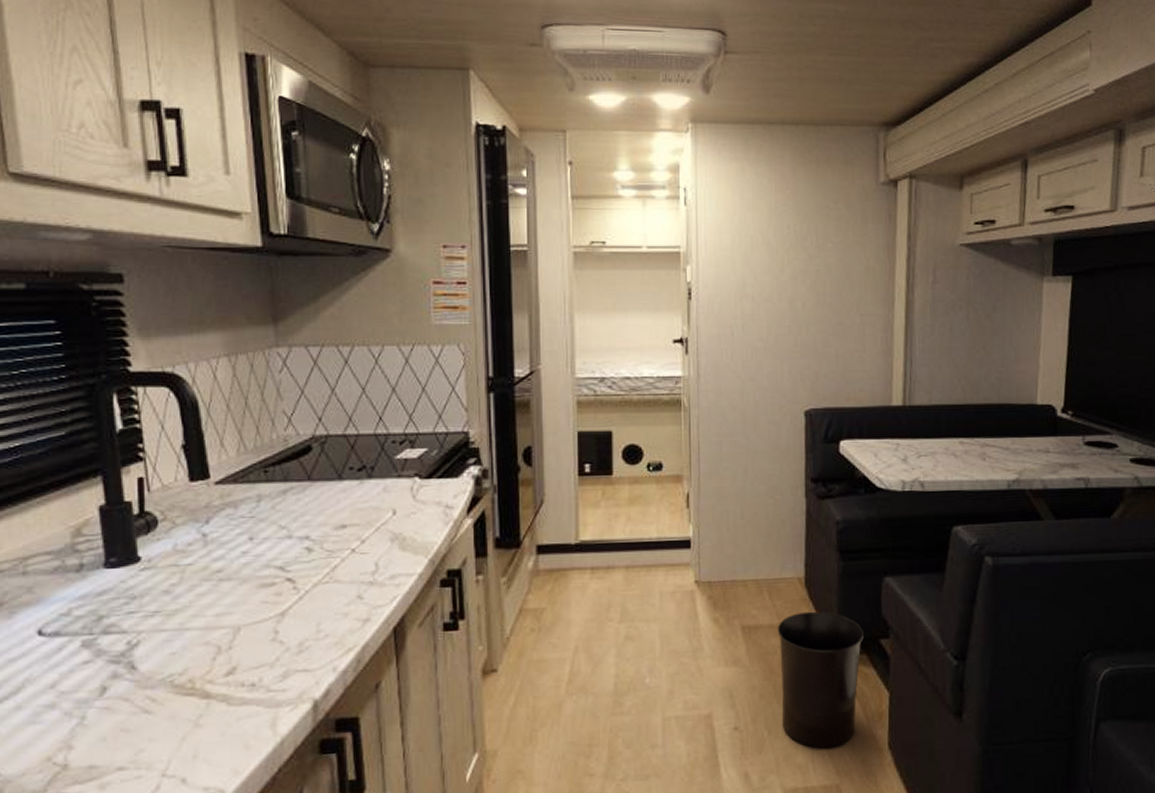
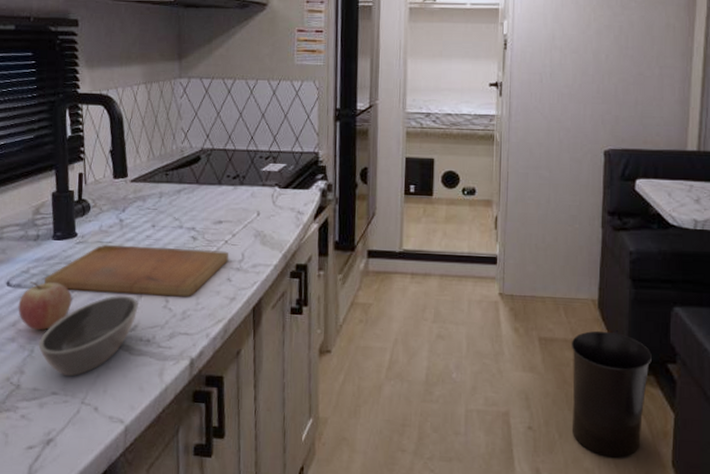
fruit: none [57,624,139,690] -> present [18,281,73,331]
bowl: none [92,632,236,745] -> present [38,296,138,377]
cutting board: none [94,562,359,632] -> present [44,244,229,297]

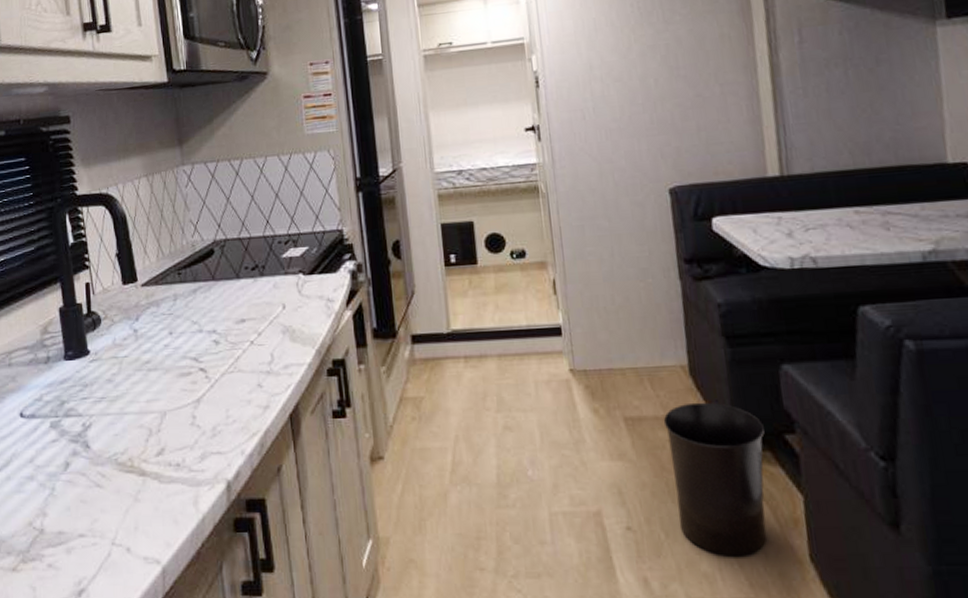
fruit: present [18,281,73,331] -> none [34,408,91,465]
bowl: present [38,296,138,377] -> none [59,416,163,515]
cutting board: present [44,244,229,297] -> none [59,353,257,415]

